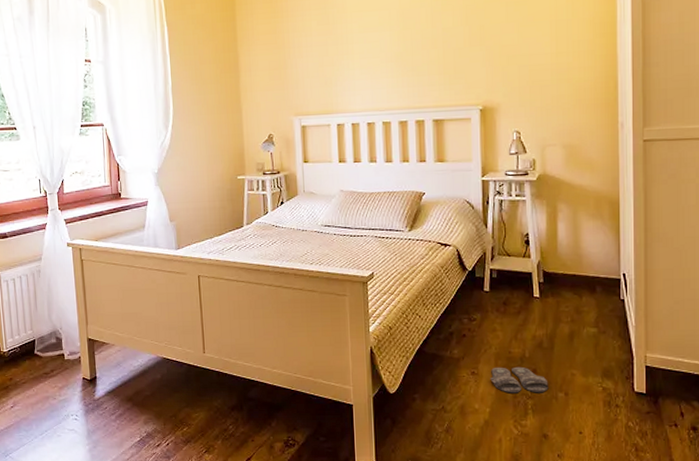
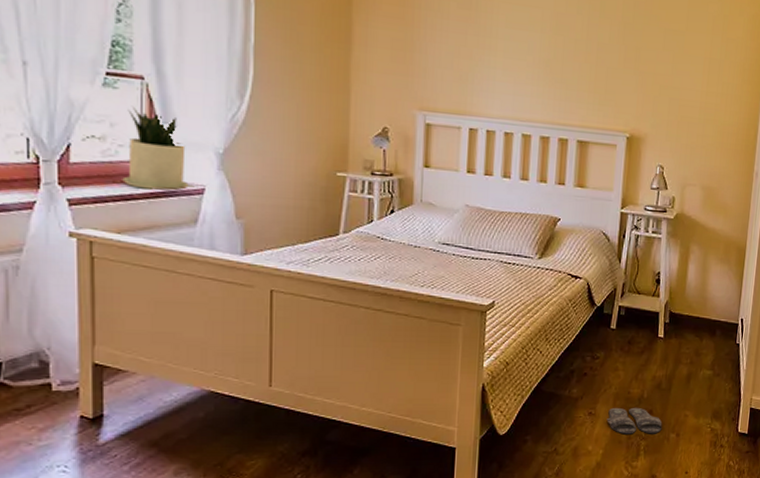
planter: none [95,147,138,206] -> present [122,107,189,191]

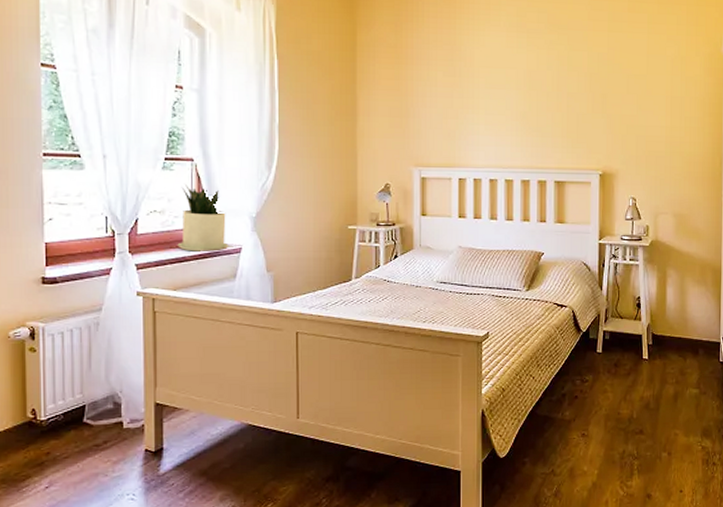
slippers: present [606,407,663,435] -> none [599,427,654,455]

